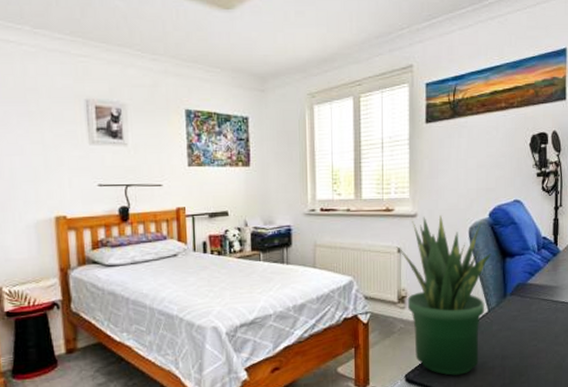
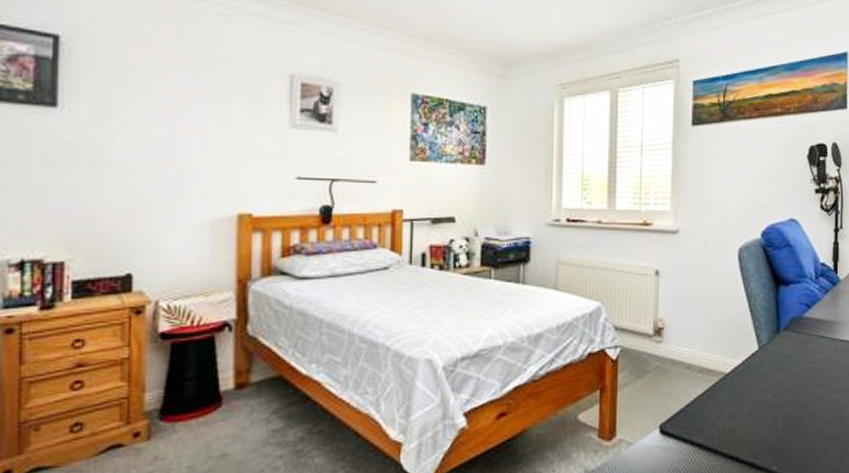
planter: present [396,215,492,376] -> none [654,233,764,427]

